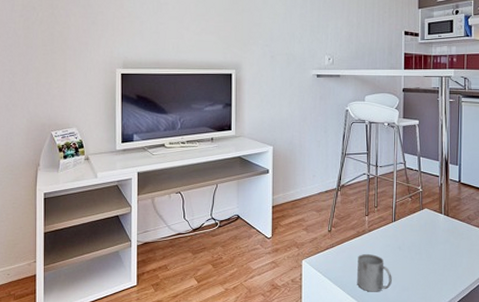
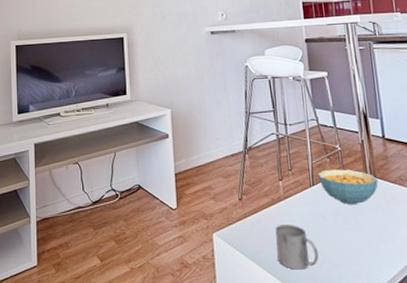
cereal bowl: none [400,208,450,239] -> present [318,169,378,205]

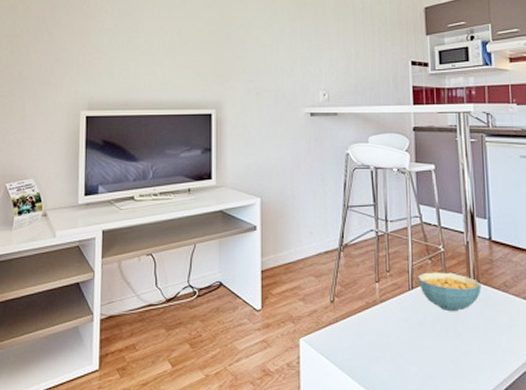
mug: present [275,225,319,270] -> none [368,331,413,381]

